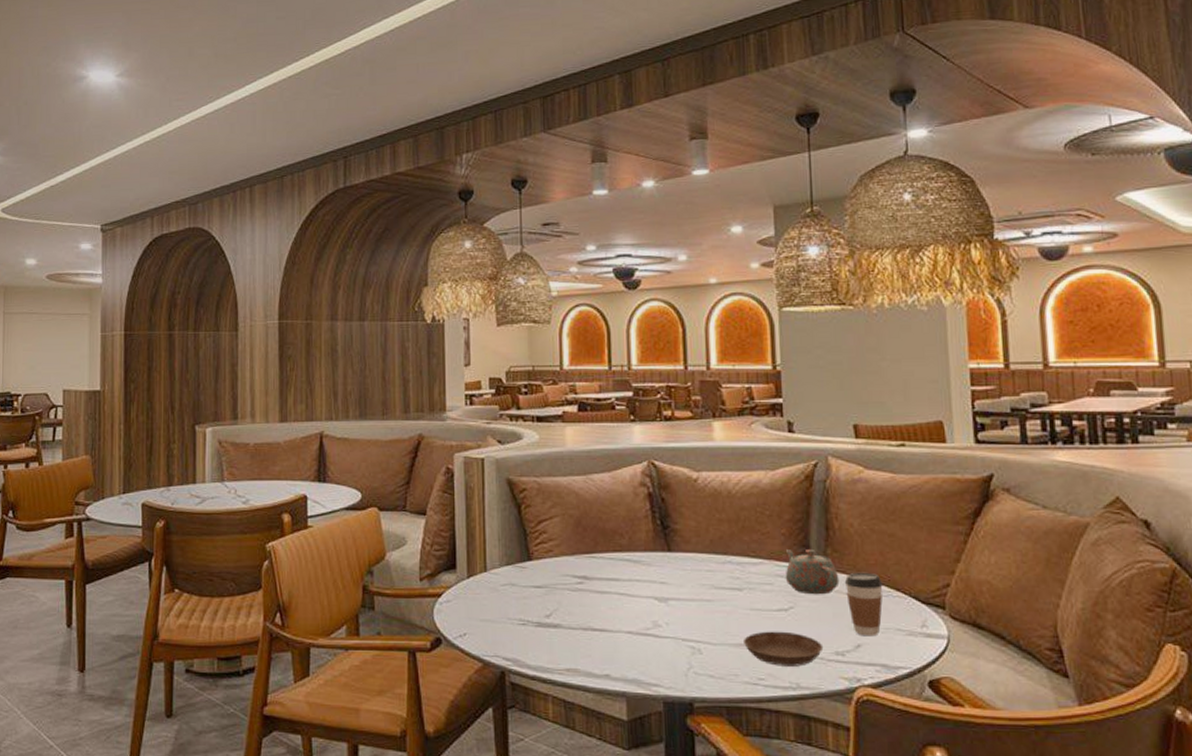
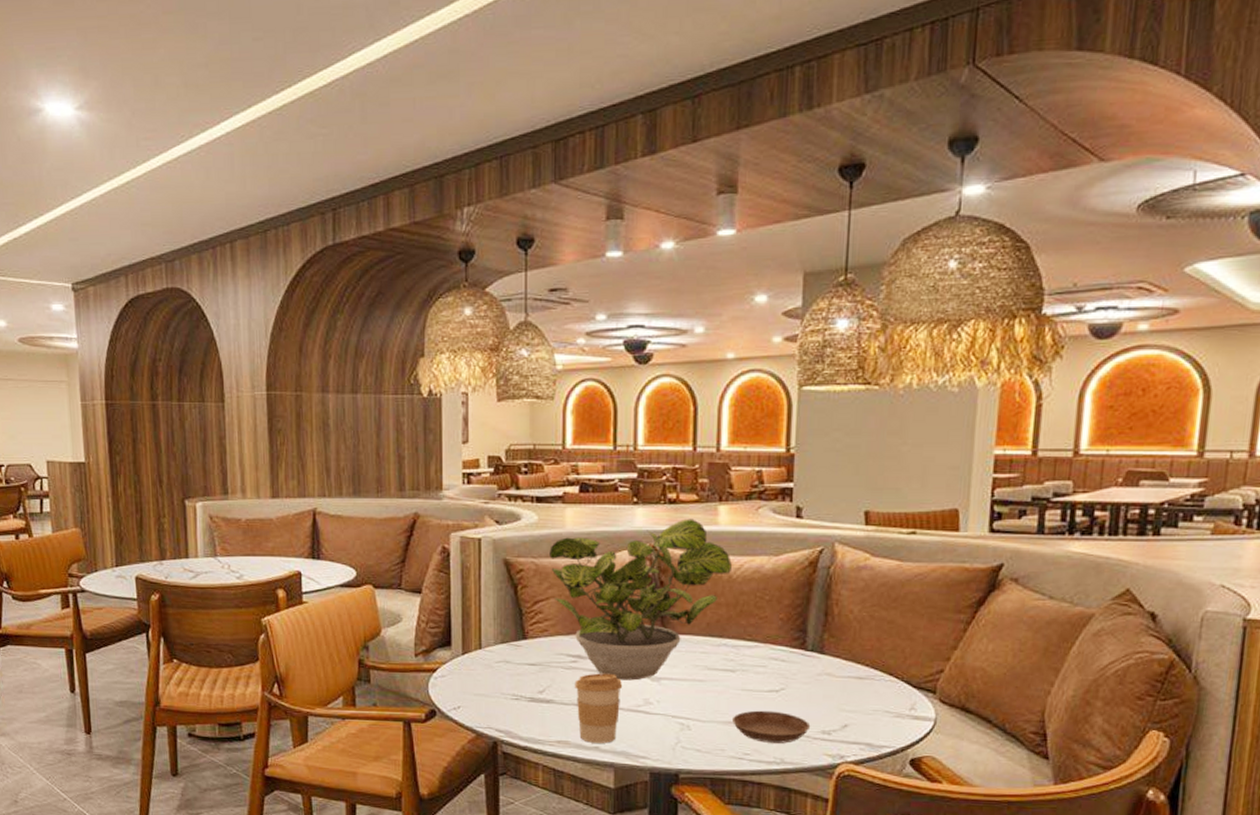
potted plant: none [551,435,730,602] -> present [549,519,732,681]
coffee cup: none [581,594,629,671] -> present [574,673,622,743]
teapot: present [785,550,840,595] -> none [779,634,833,678]
coffee cup: present [844,572,883,637] -> none [838,657,877,718]

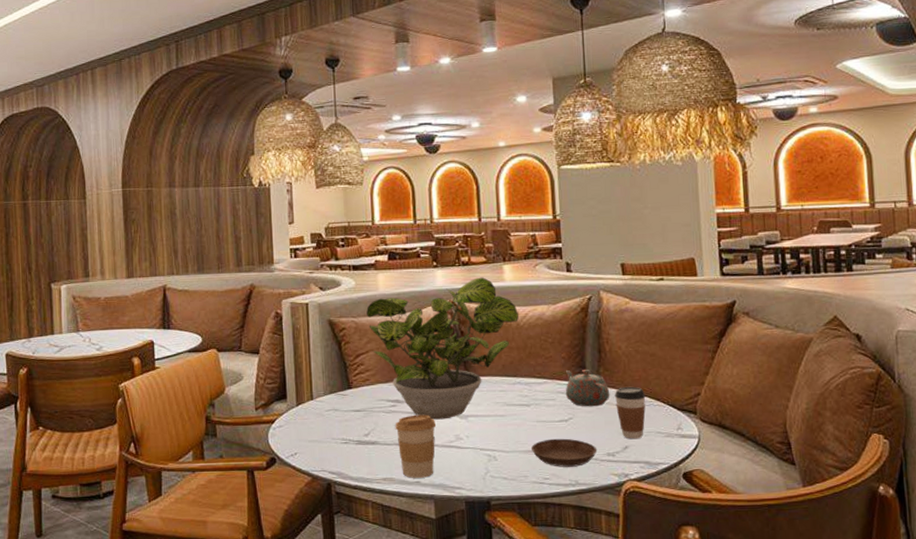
teapot: none [779,634,833,678] -> present [565,370,610,407]
coffee cup: none [838,657,877,718] -> present [614,386,646,439]

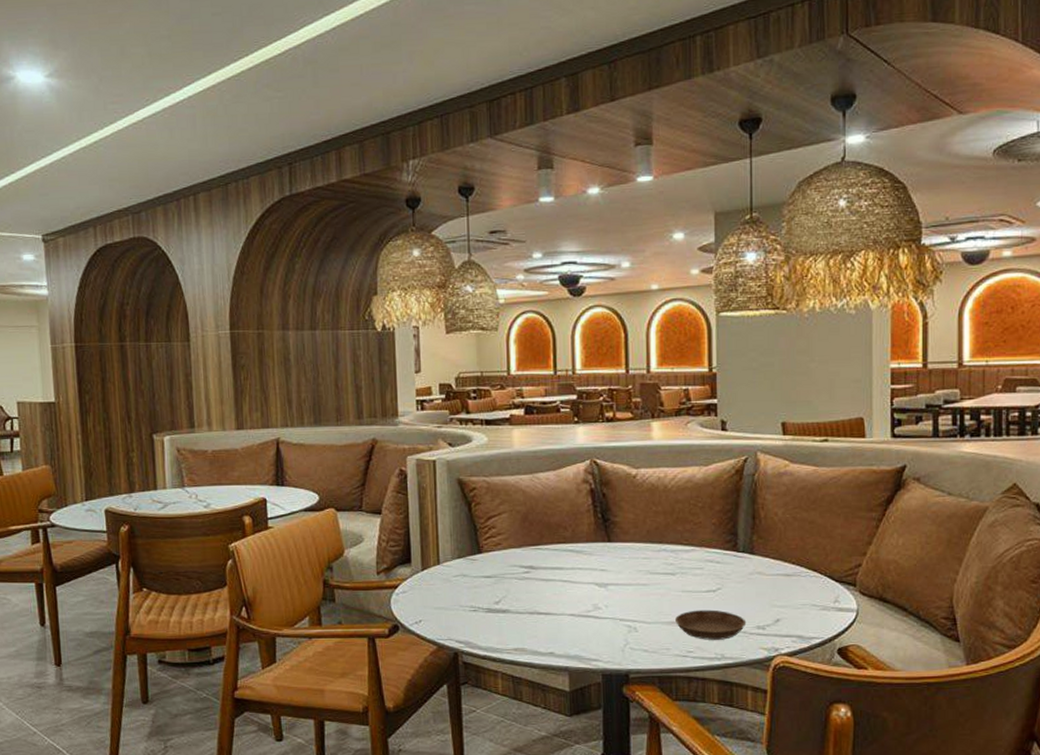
potted plant: present [366,277,519,420] -> none [500,435,666,588]
coffee cup: present [395,414,435,478] -> none [528,582,572,649]
teapot: present [565,370,610,407] -> none [714,537,763,577]
coffee cup: present [614,386,646,439] -> none [767,555,802,612]

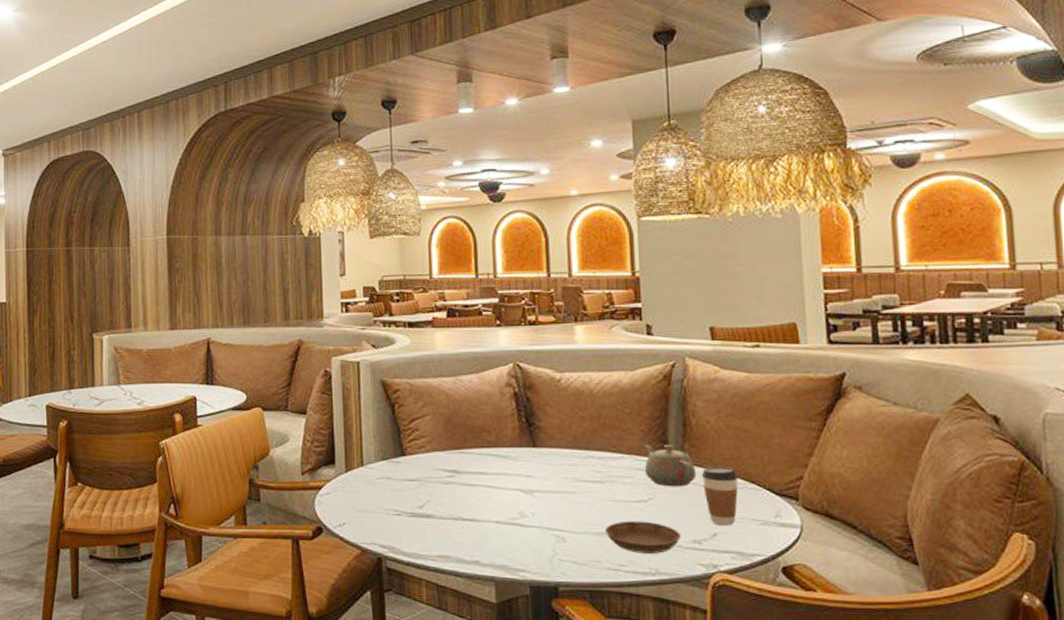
teapot: none [714,537,763,577] -> present [644,445,697,487]
coffee cup: none [767,555,802,612] -> present [701,466,738,526]

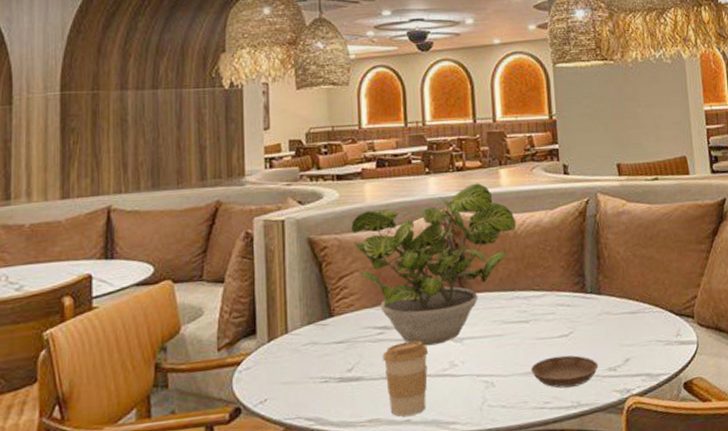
potted plant: none [422,338,592,494] -> present [351,183,516,346]
coffee cup: none [452,487,497,557] -> present [382,340,428,417]
teapot: present [644,445,697,487] -> none [564,278,610,319]
coffee cup: present [701,466,738,526] -> none [614,293,645,351]

